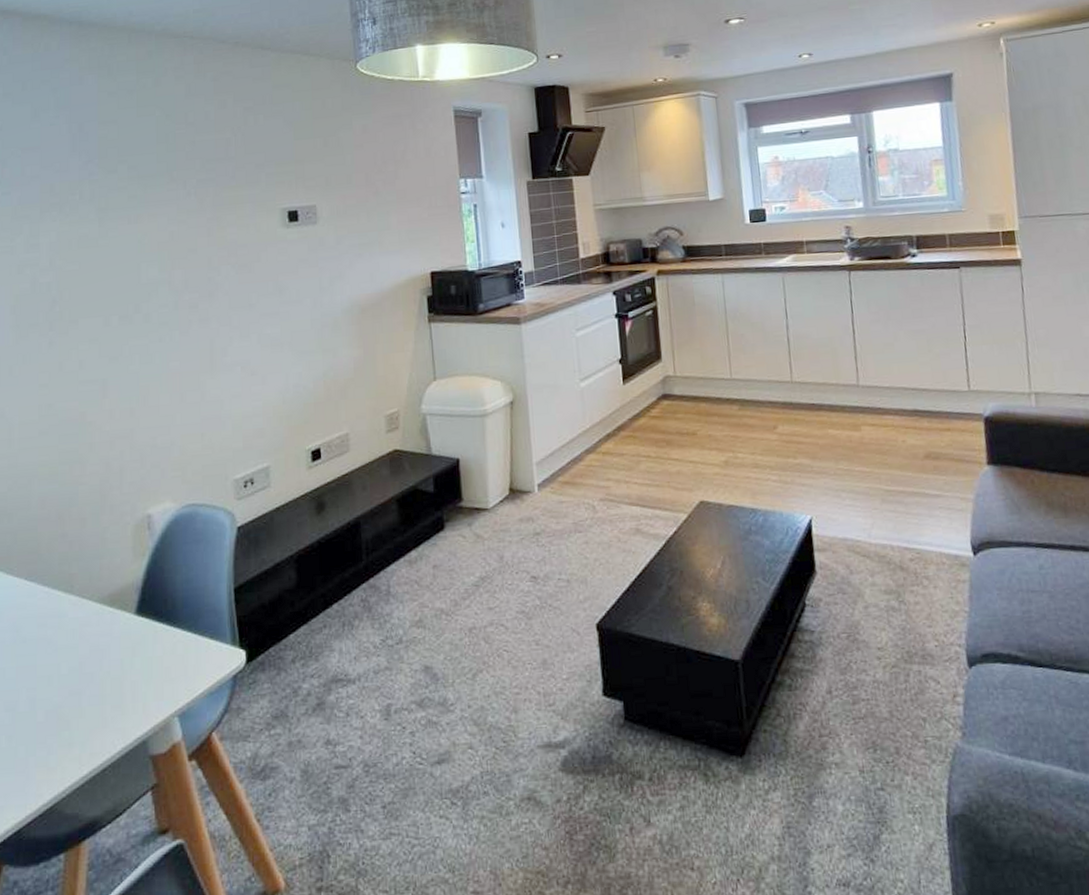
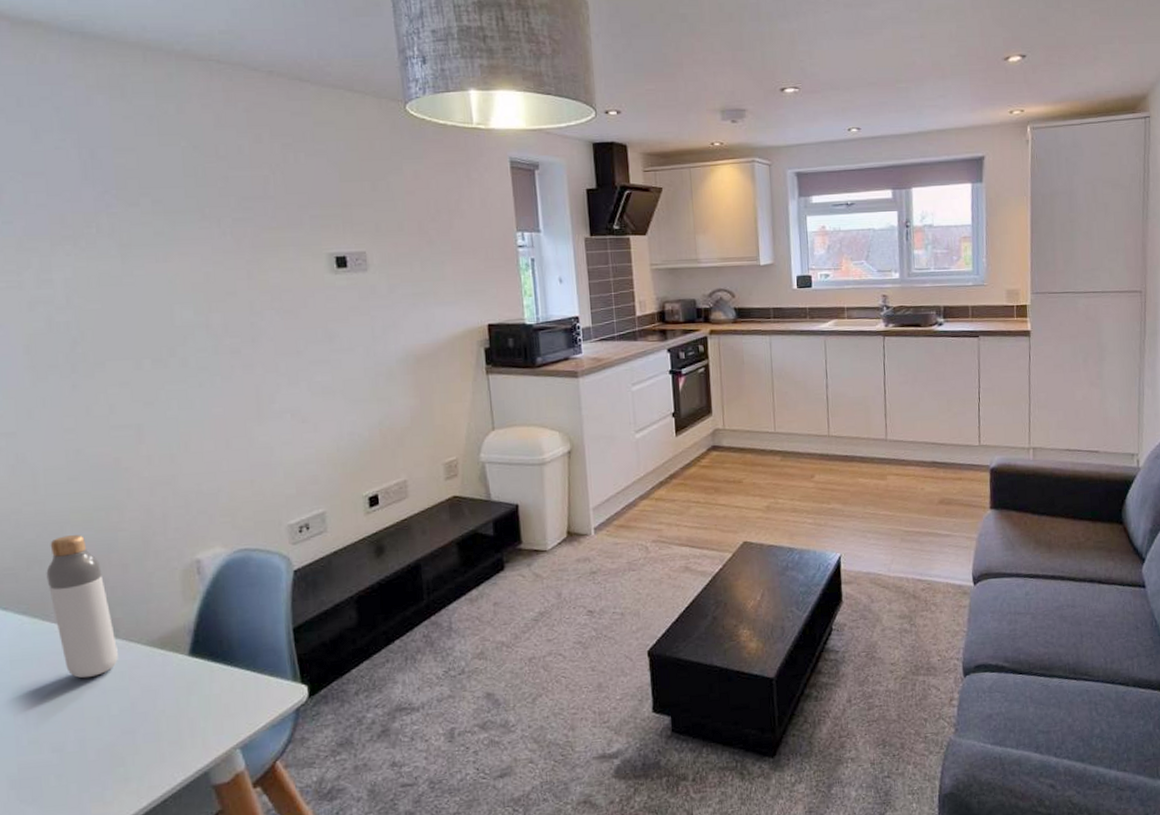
bottle: none [13,488,71,635] -> present [46,535,118,678]

